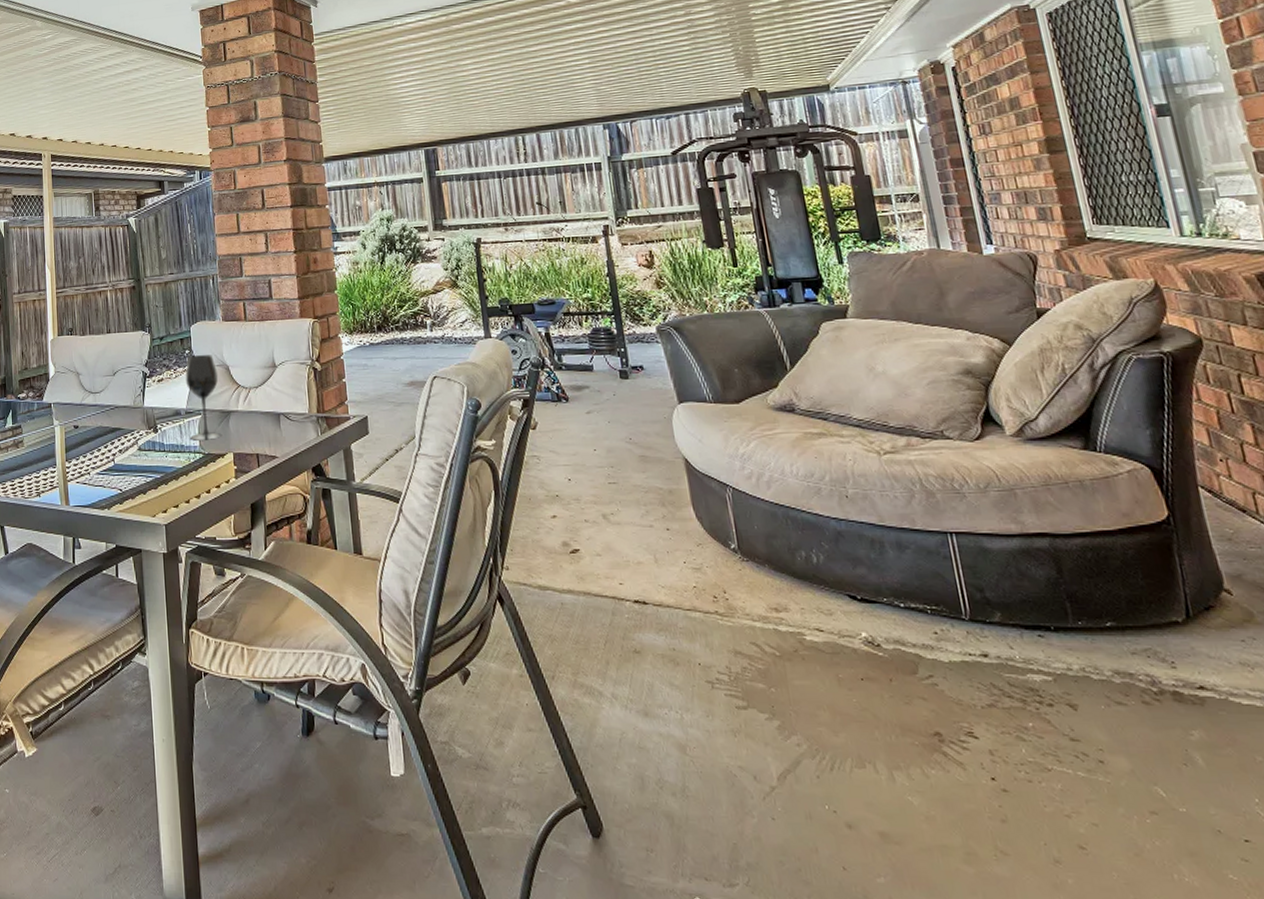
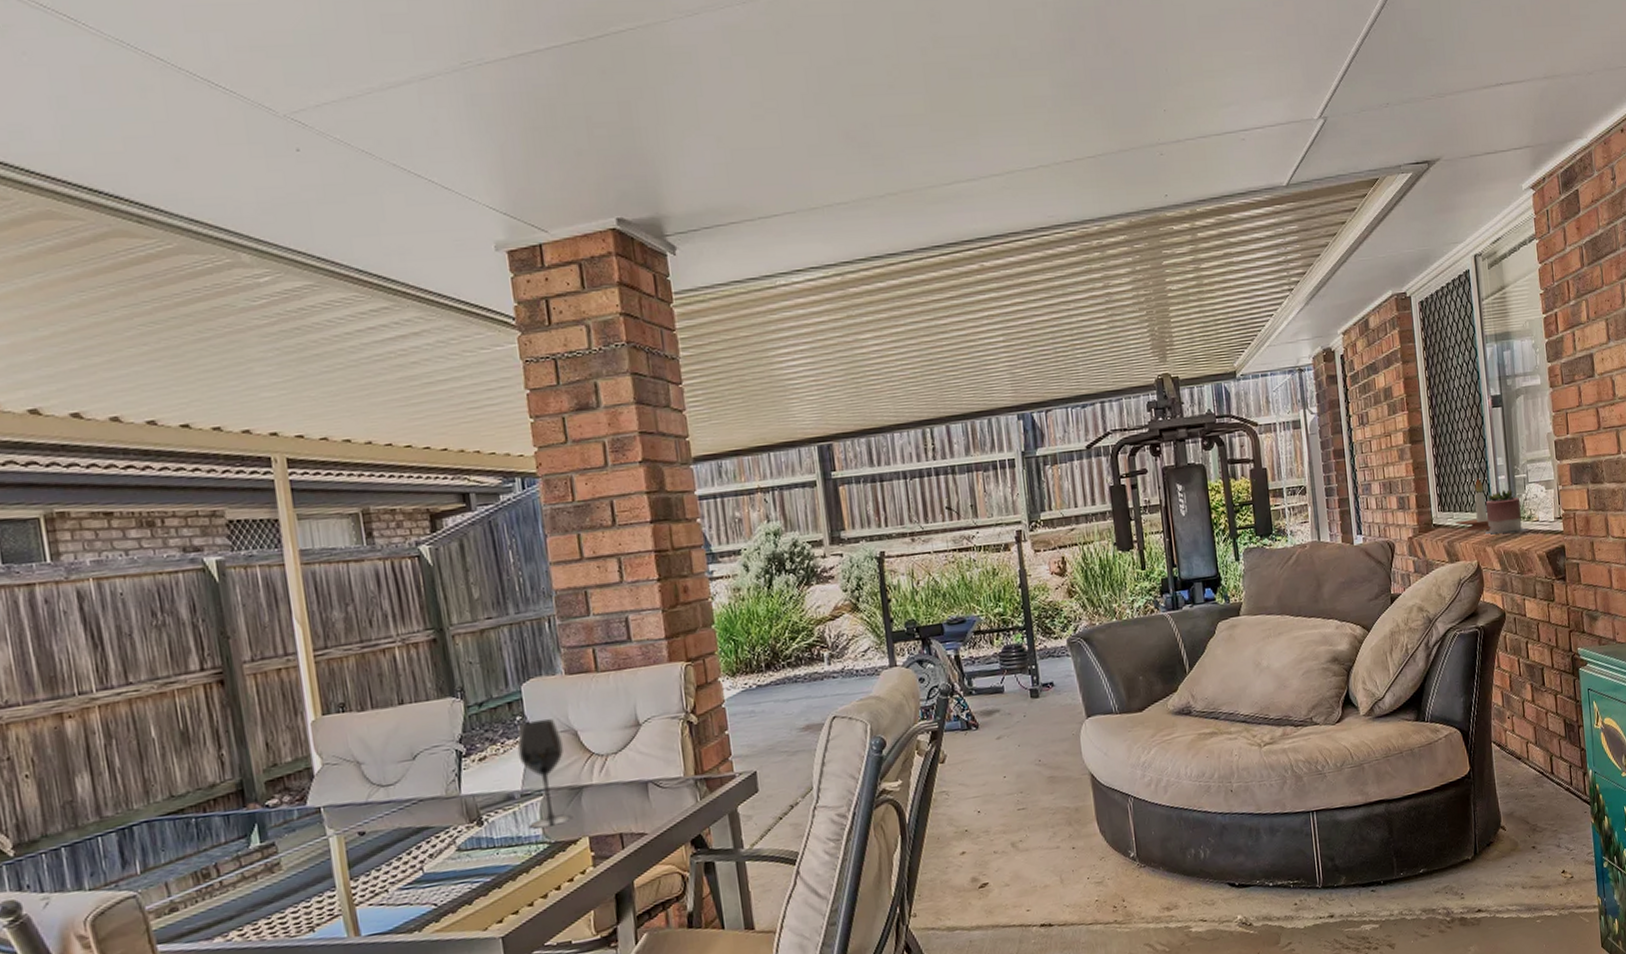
candle holder: none [1117,190,1170,248] -> present [1454,477,1491,532]
succulent planter: none [1158,203,1225,252] -> present [1485,489,1528,535]

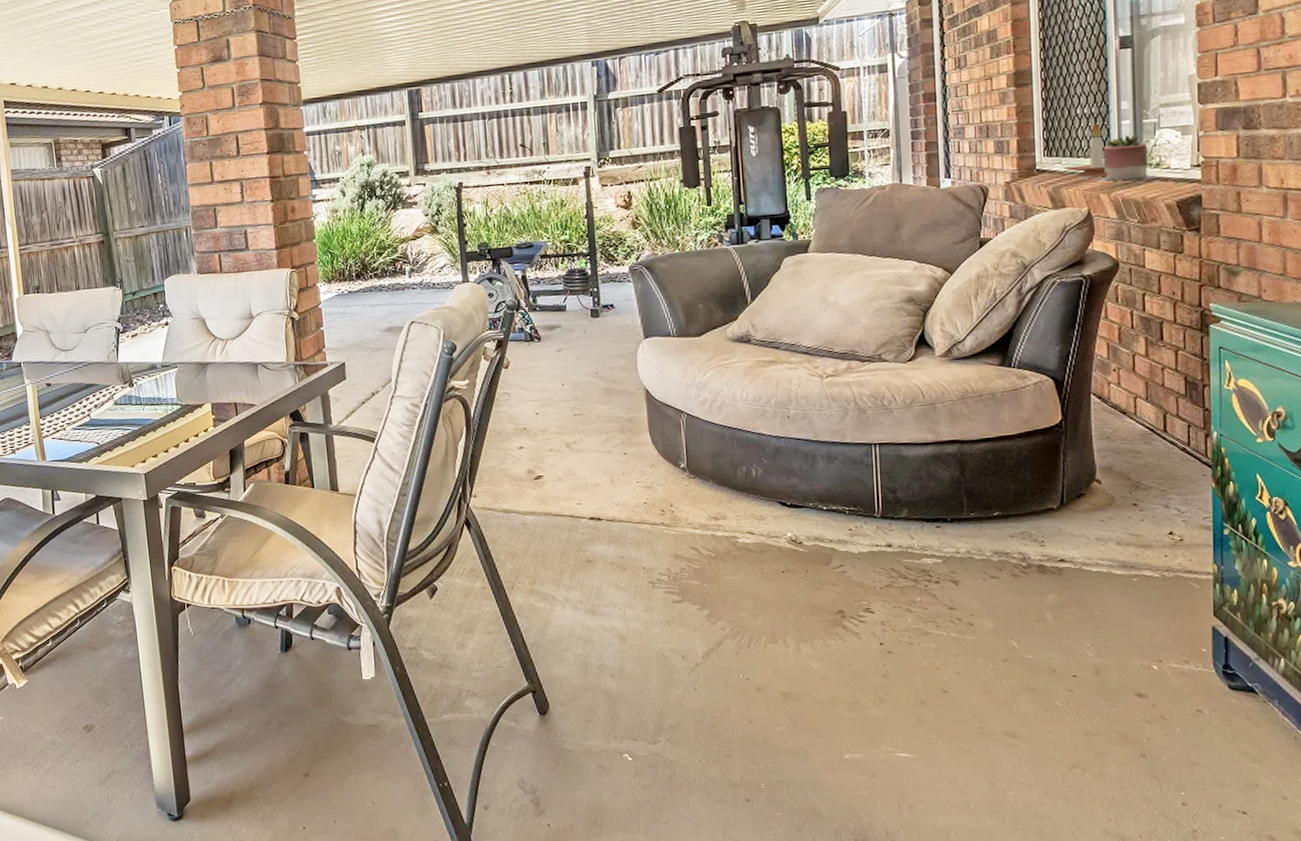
wineglass: present [517,719,574,829] -> none [160,308,200,393]

